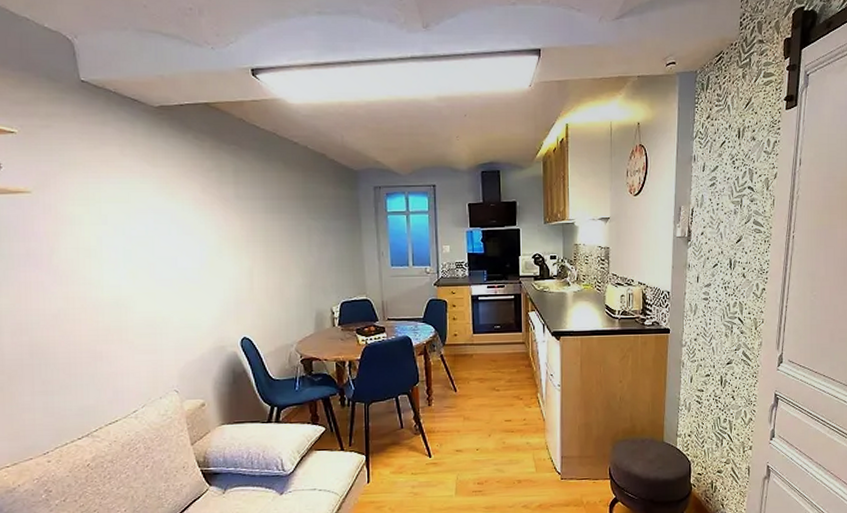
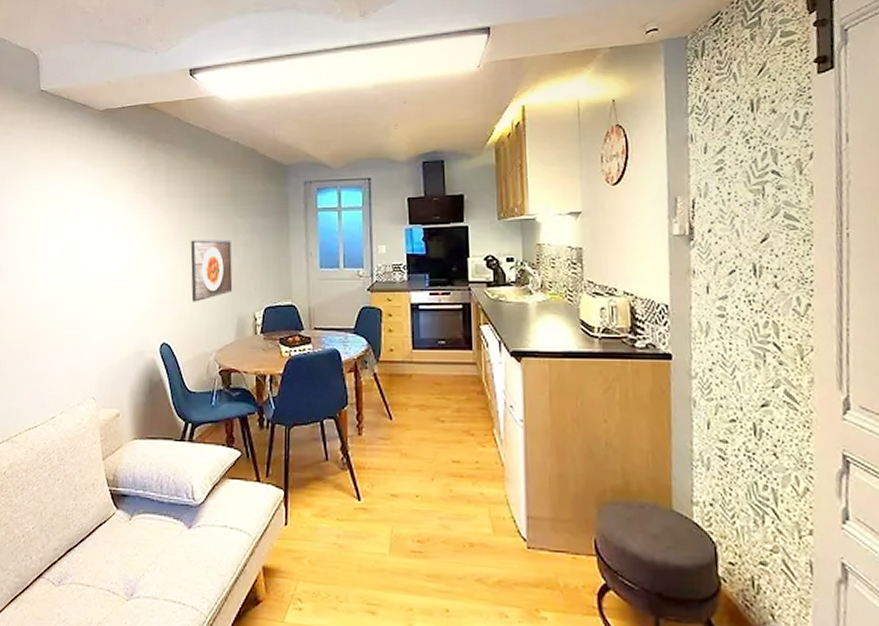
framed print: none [265,241,310,299] -> present [190,240,233,302]

